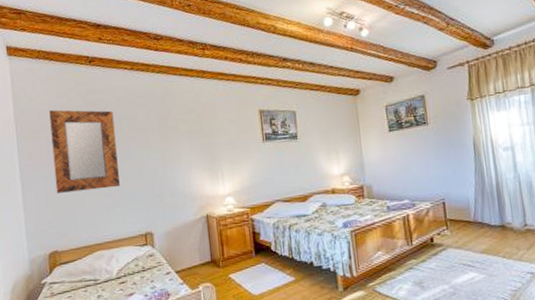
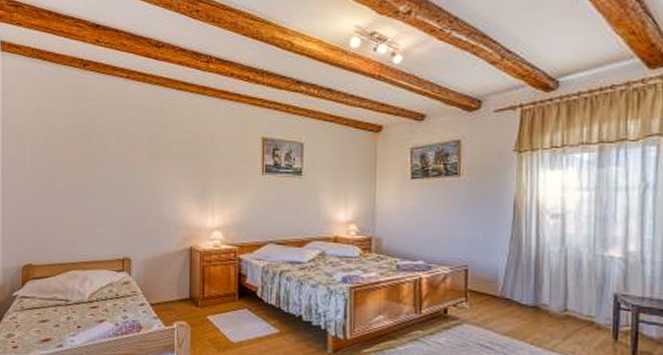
home mirror: present [49,110,120,193] -> none [36,114,103,205]

